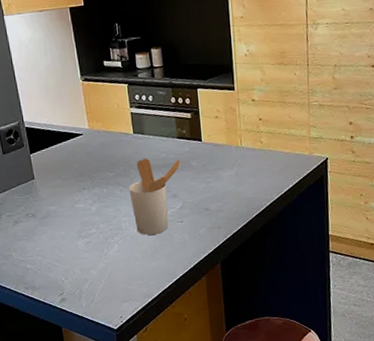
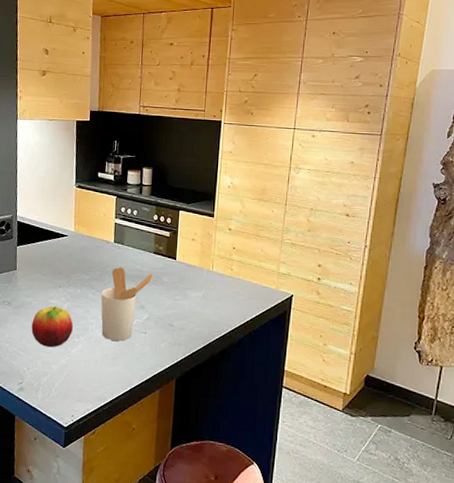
fruit: none [61,210,106,253] -> present [31,306,73,348]

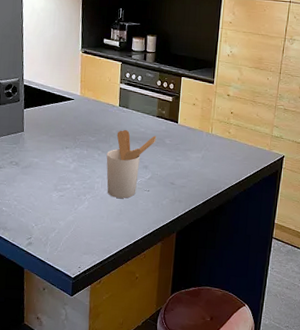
fruit: present [31,306,73,348] -> none [39,166,80,205]

